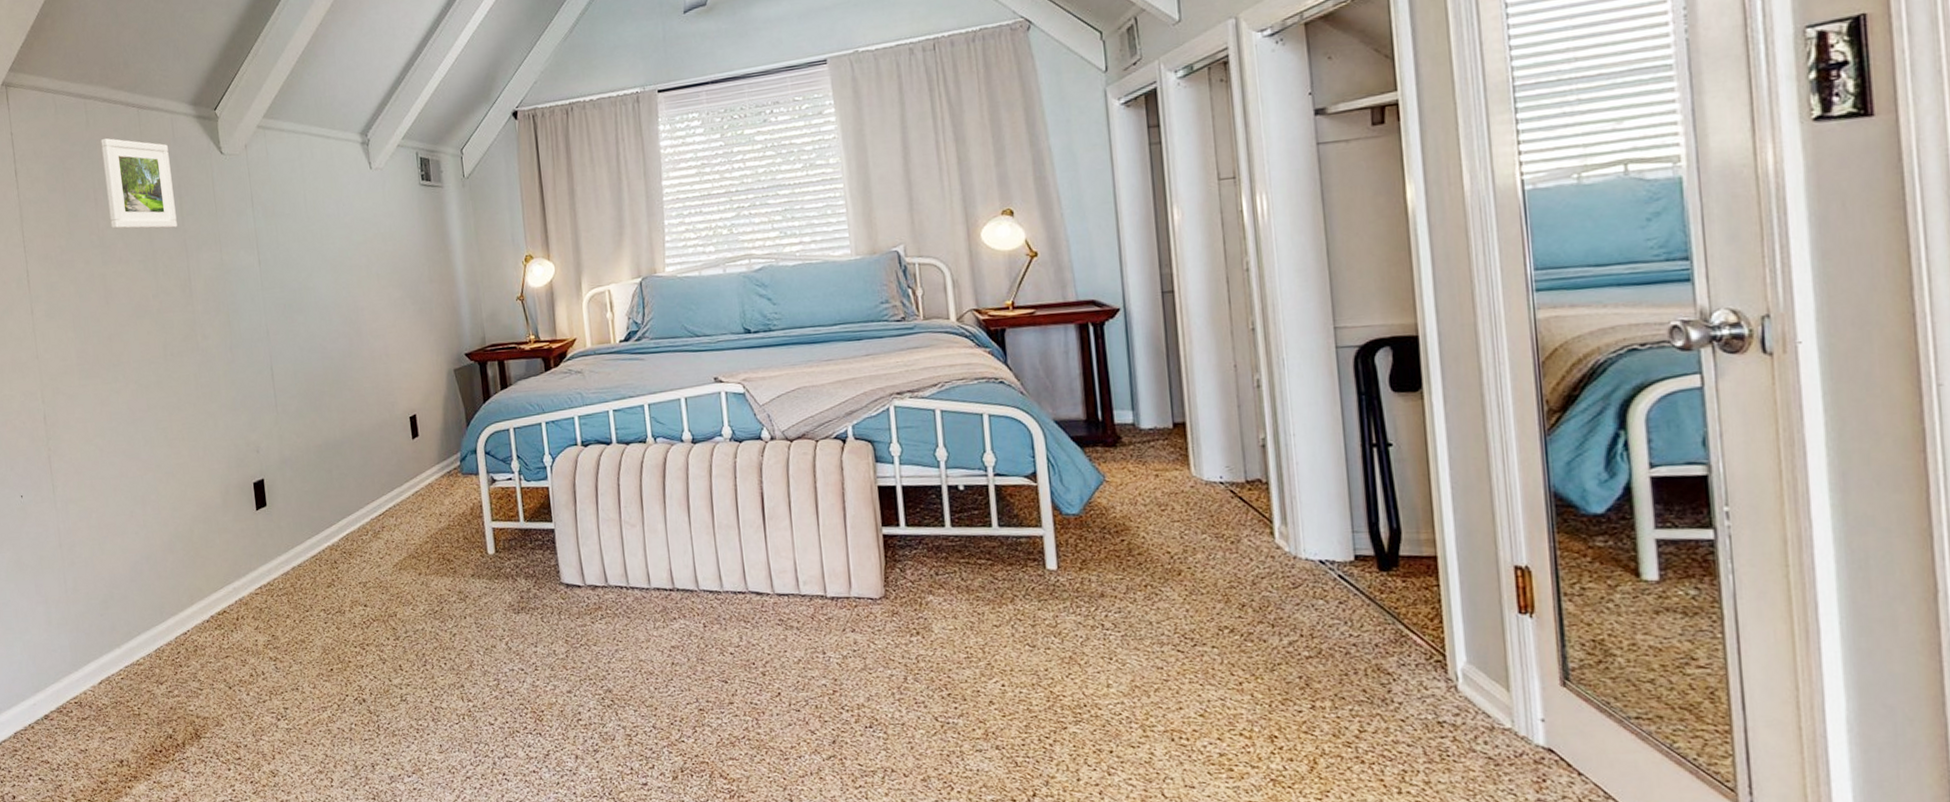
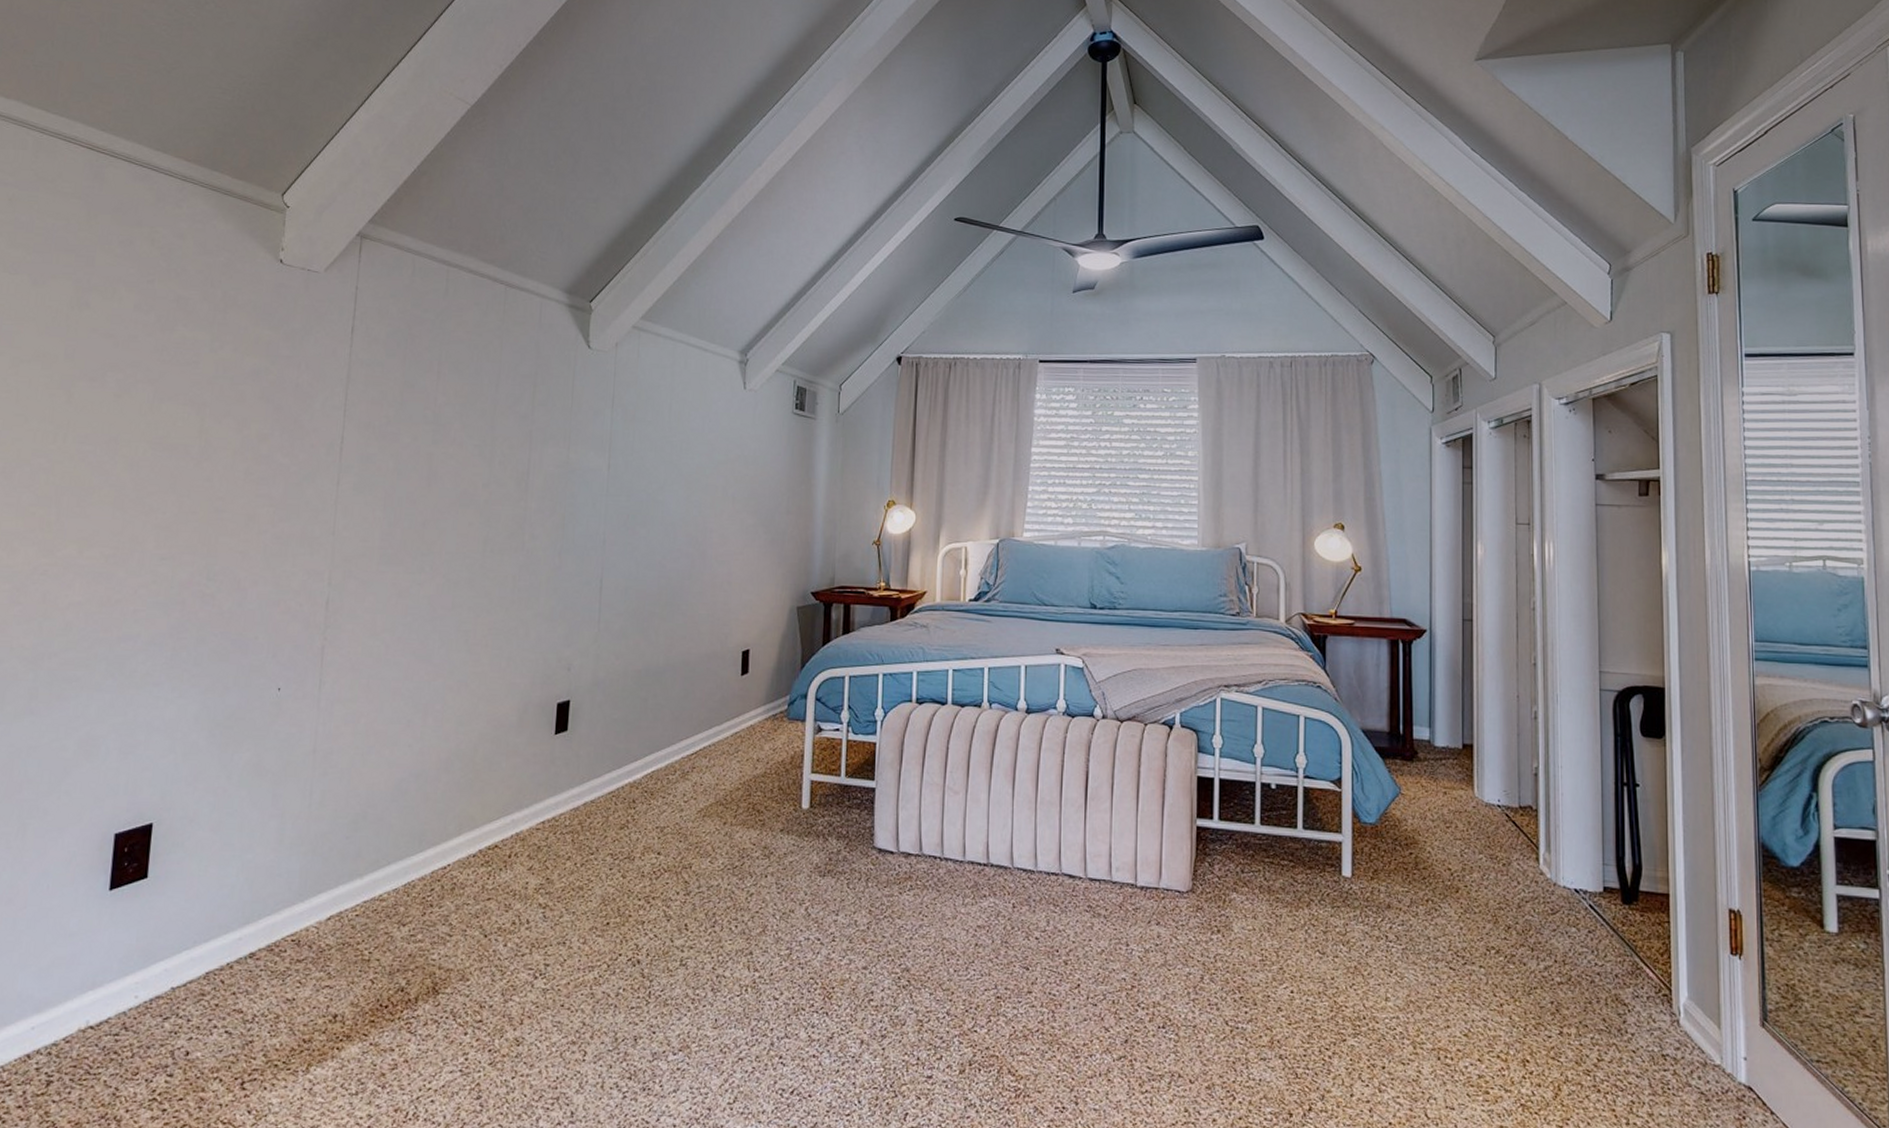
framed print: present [100,138,178,229] -> none [450,311,531,416]

